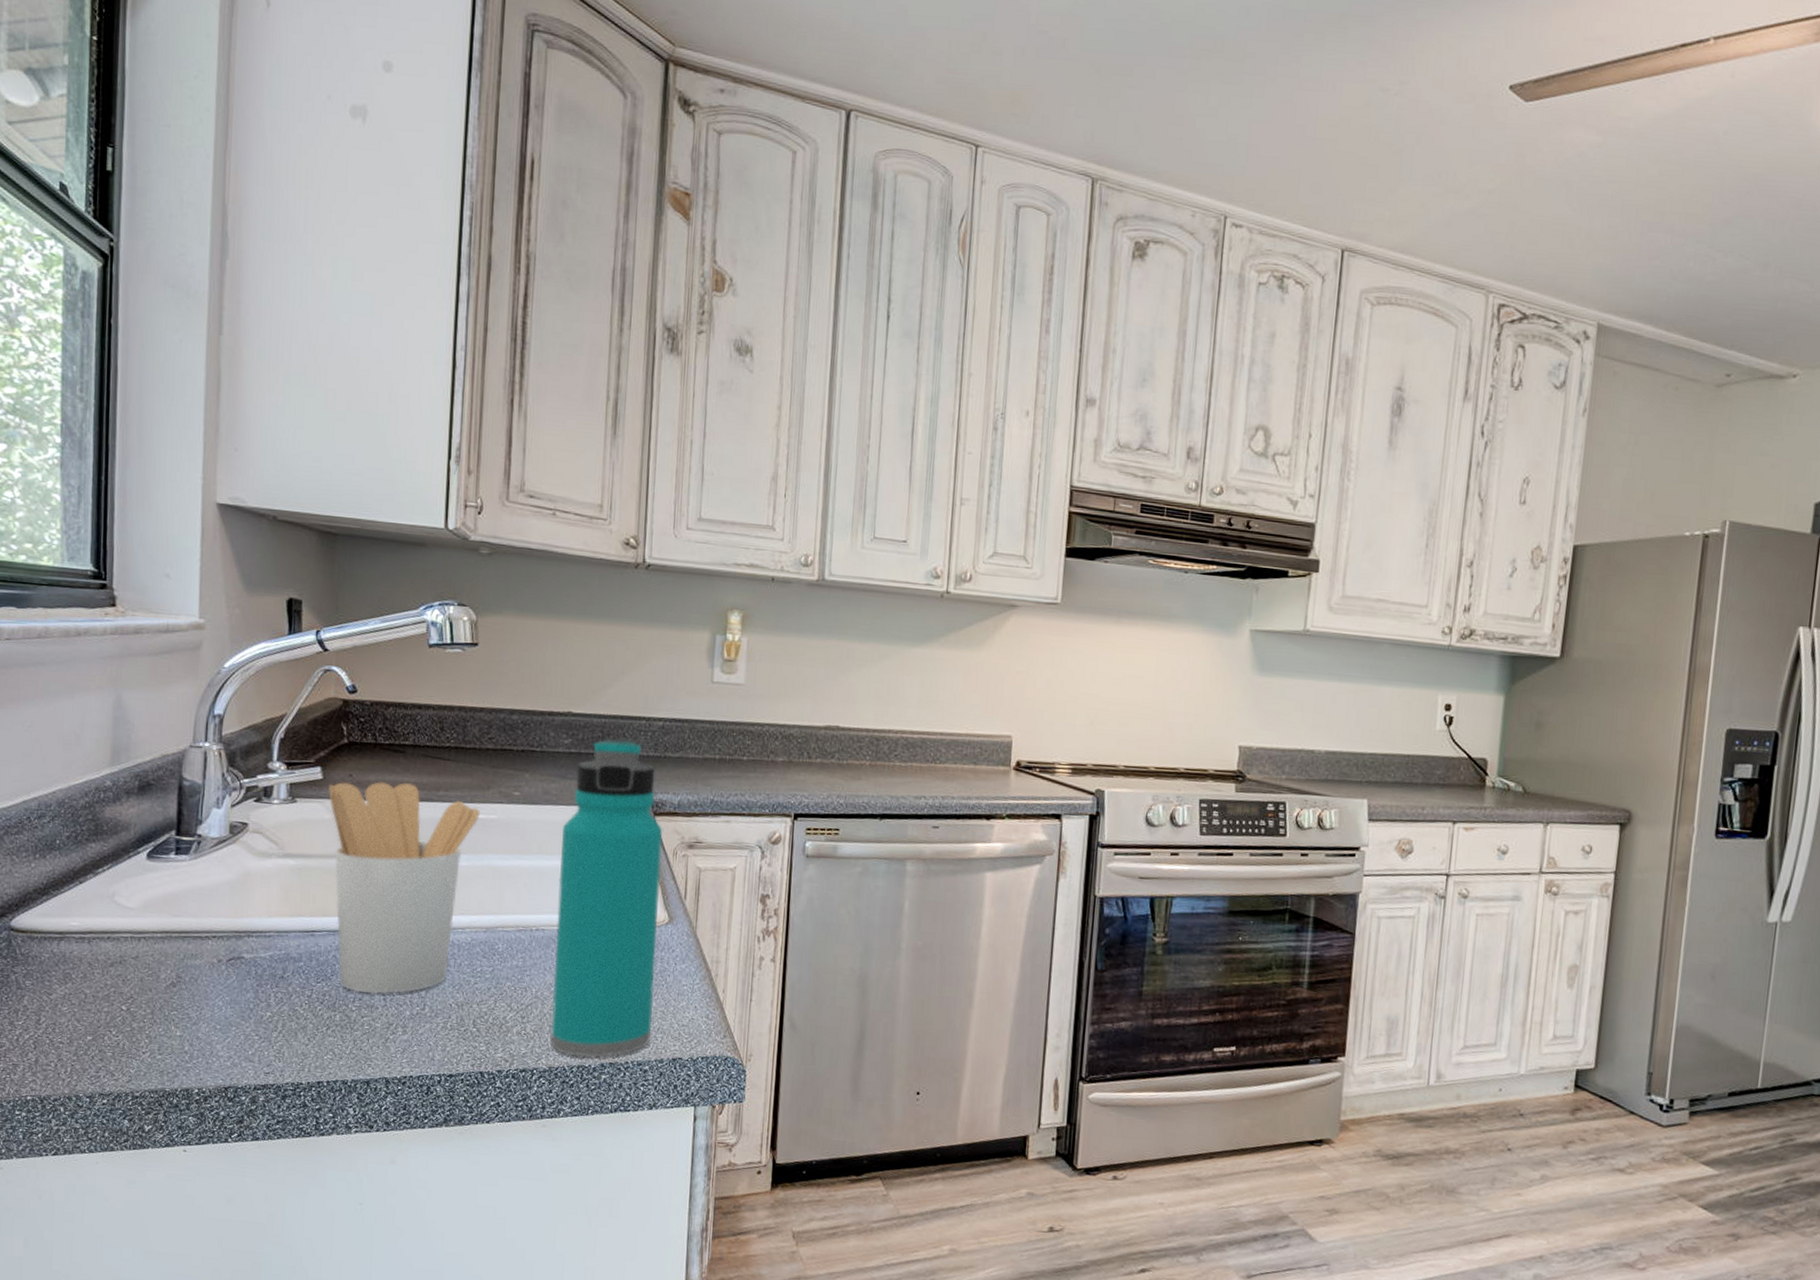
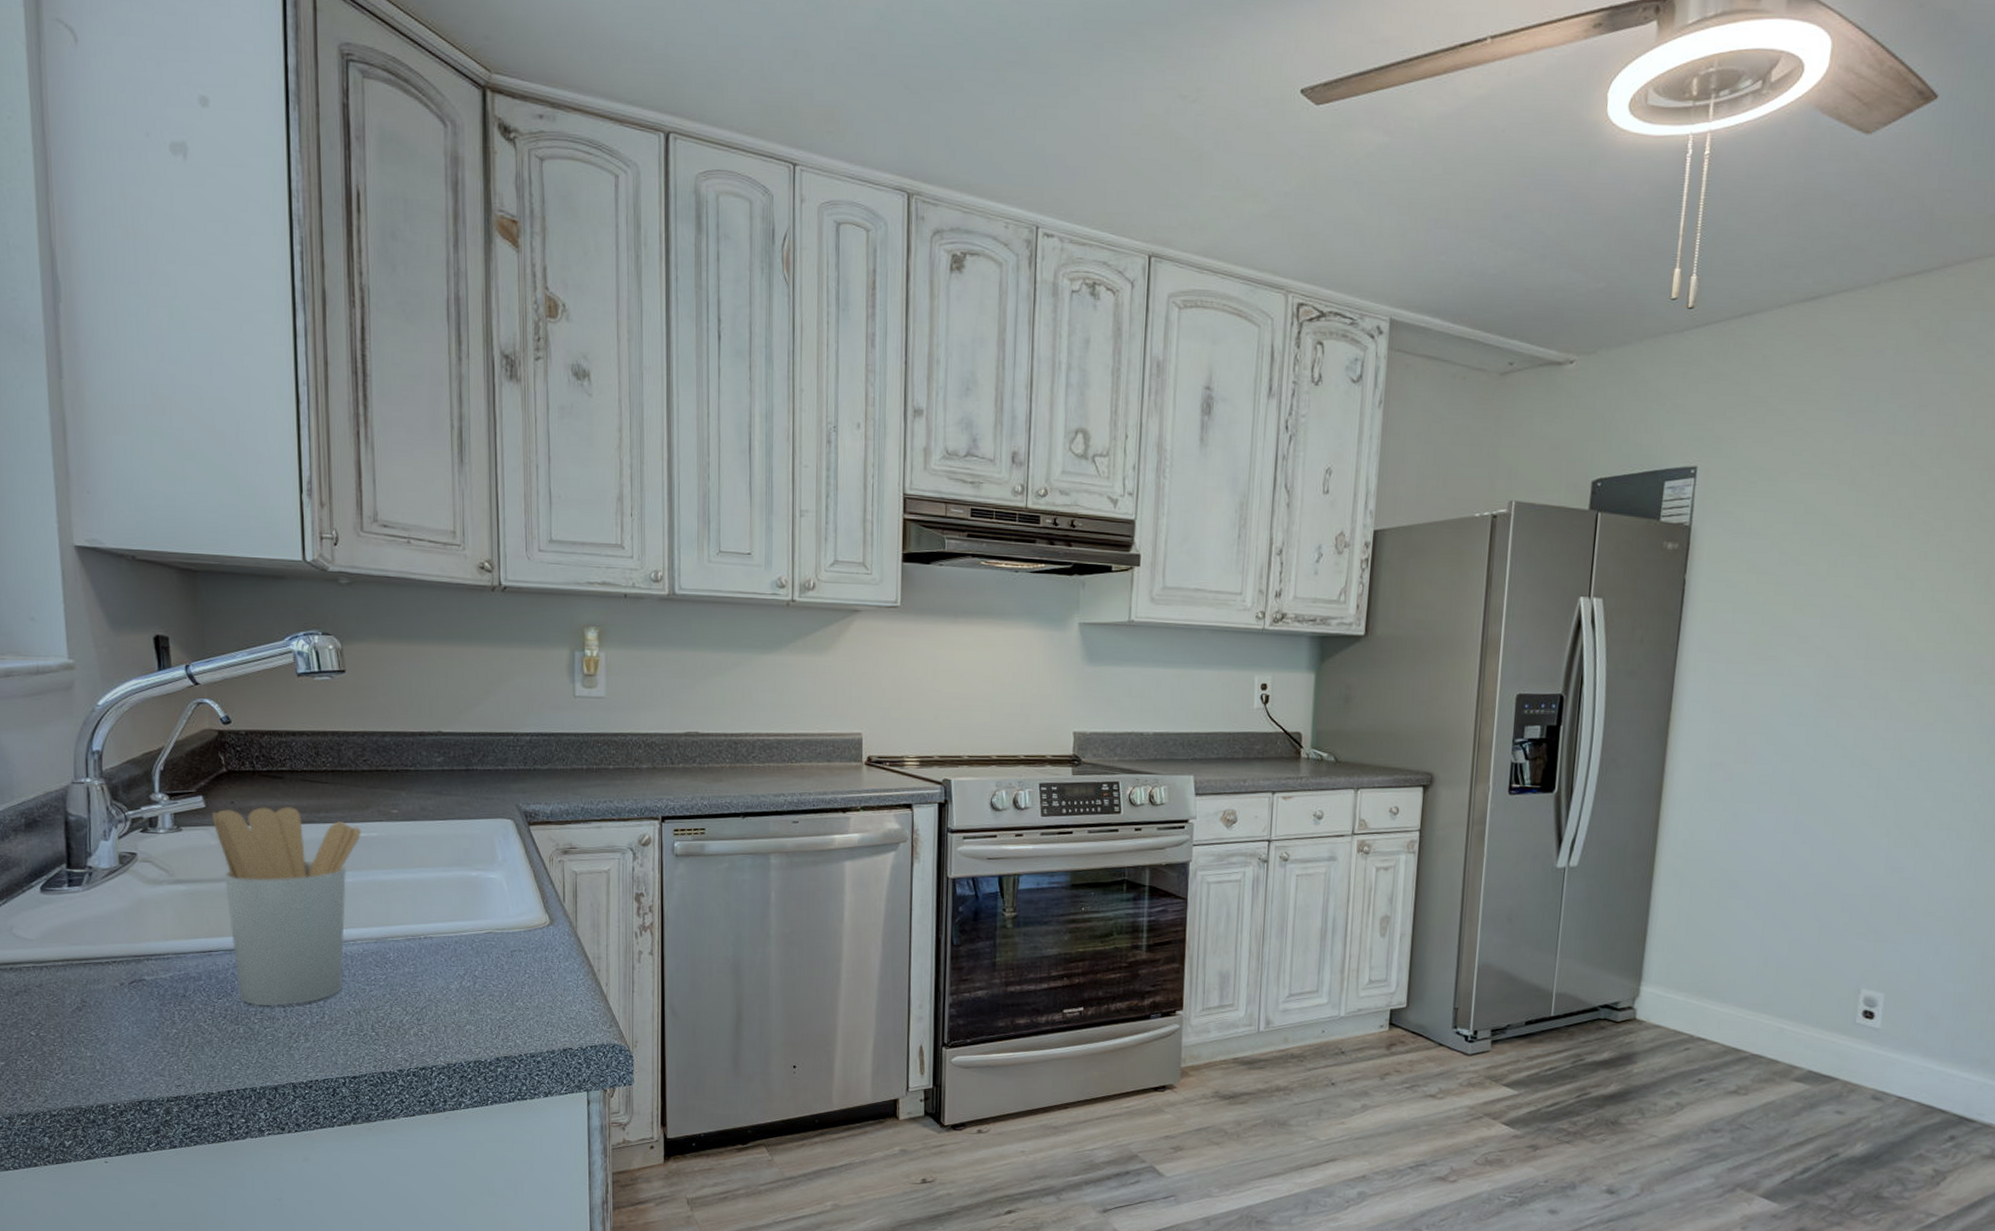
water bottle: present [550,738,663,1057] -> none [442,754,542,1053]

